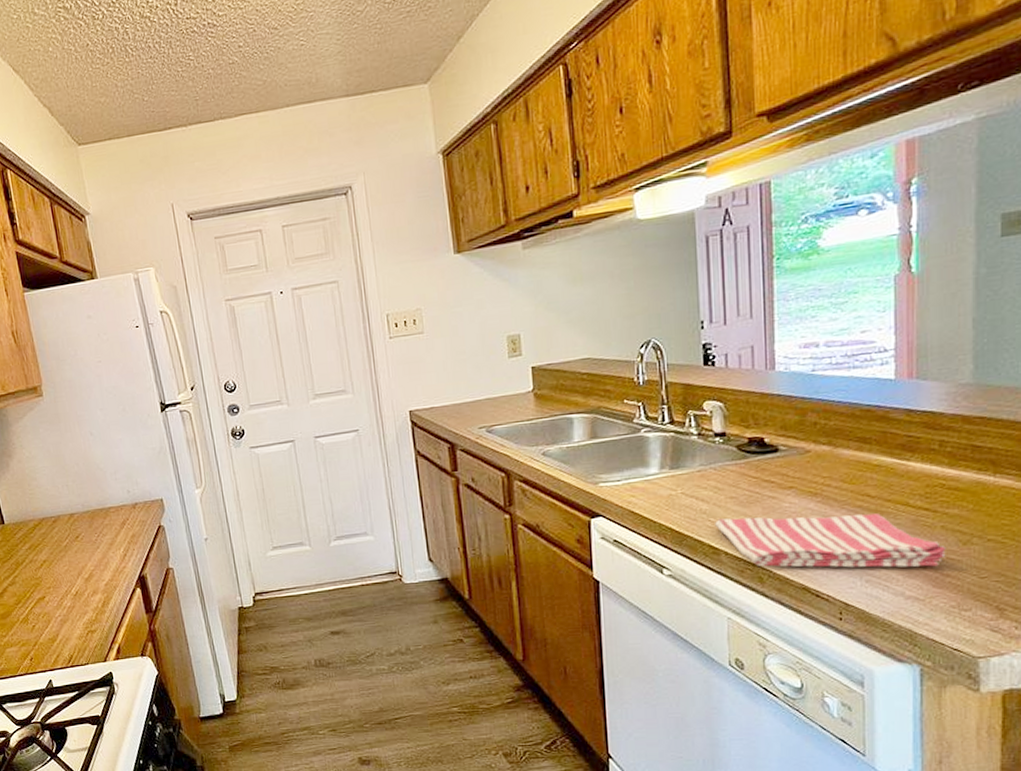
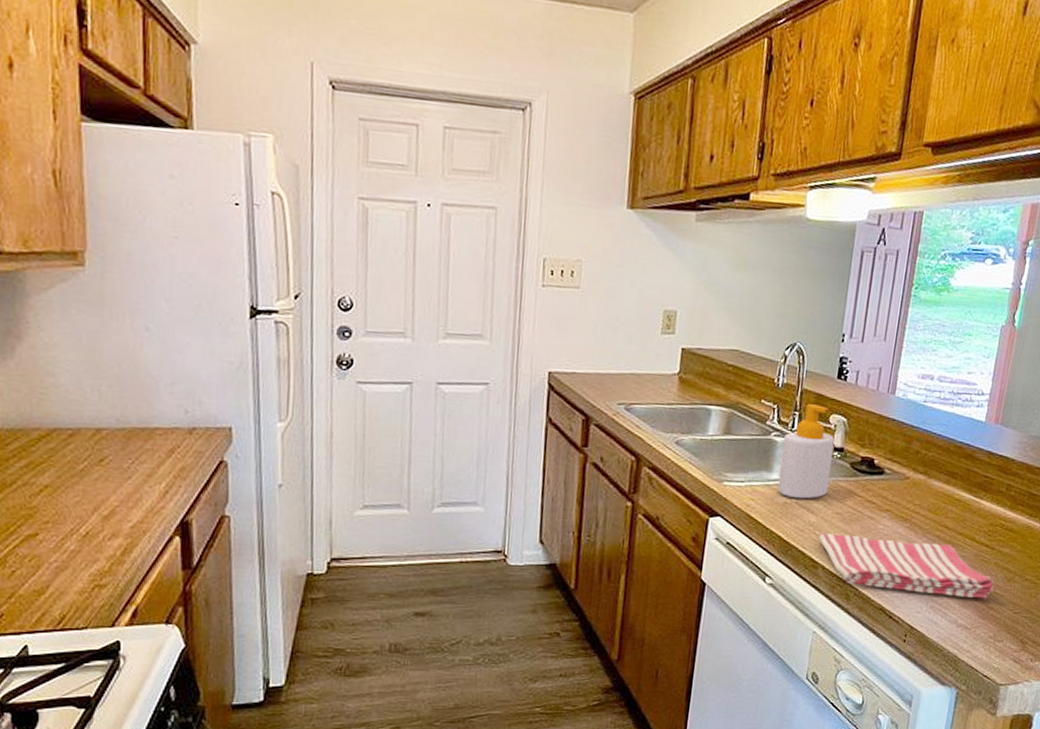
soap bottle: none [656,394,716,489] -> present [777,404,834,499]

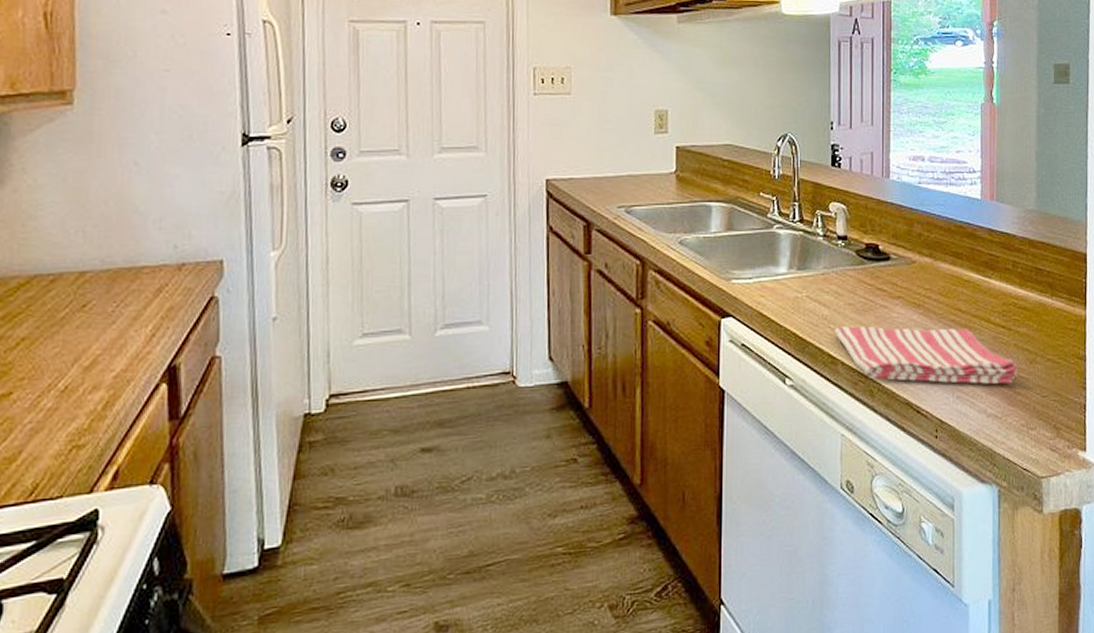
soap bottle: present [777,404,834,499] -> none [786,194,838,292]

